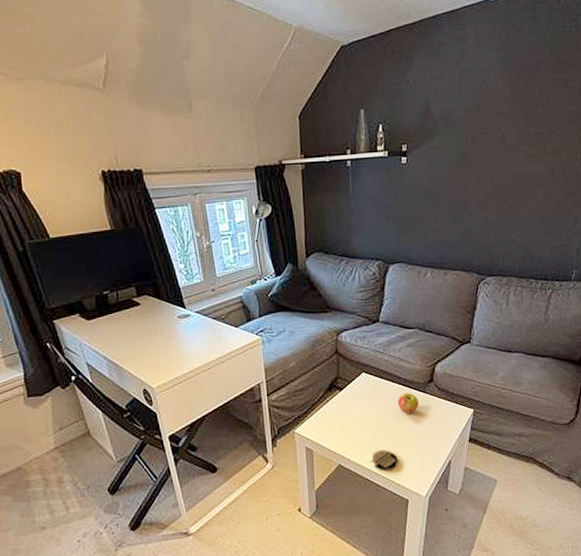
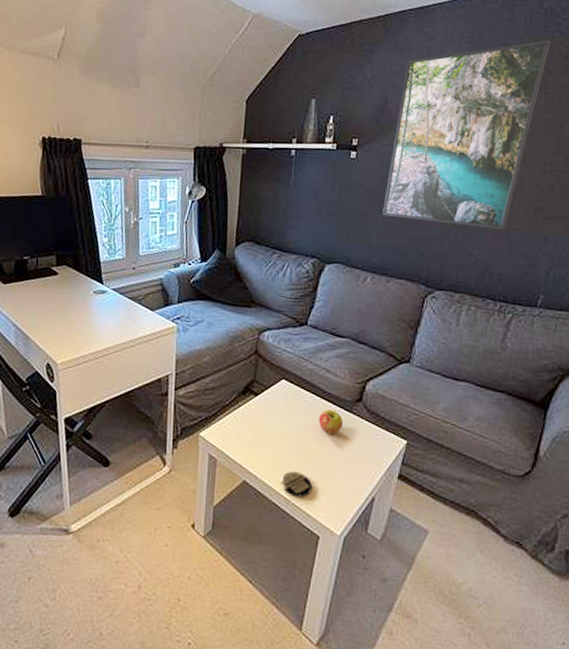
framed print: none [435,35,569,217] -> present [383,40,551,230]

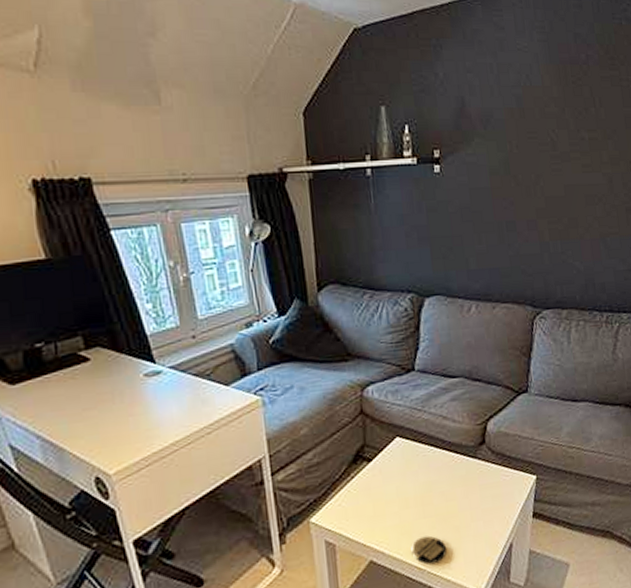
apple: present [318,409,343,435] -> none [442,459,469,487]
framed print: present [383,40,551,230] -> none [477,28,620,237]

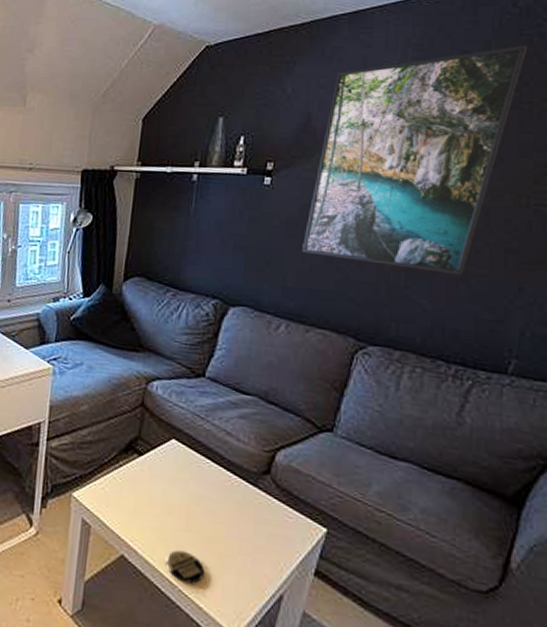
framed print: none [477,28,620,237] -> present [302,45,528,275]

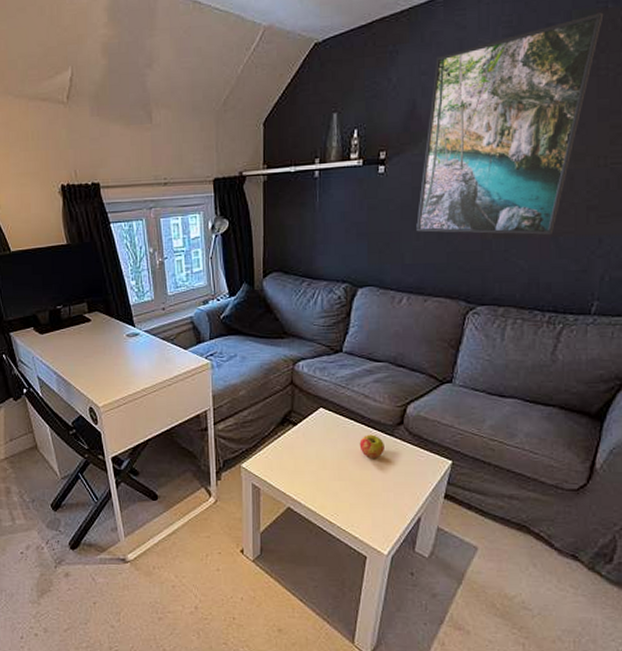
coaster: present [165,550,204,584] -> none [325,496,356,520]
apple: none [215,480,245,511] -> present [359,434,384,459]

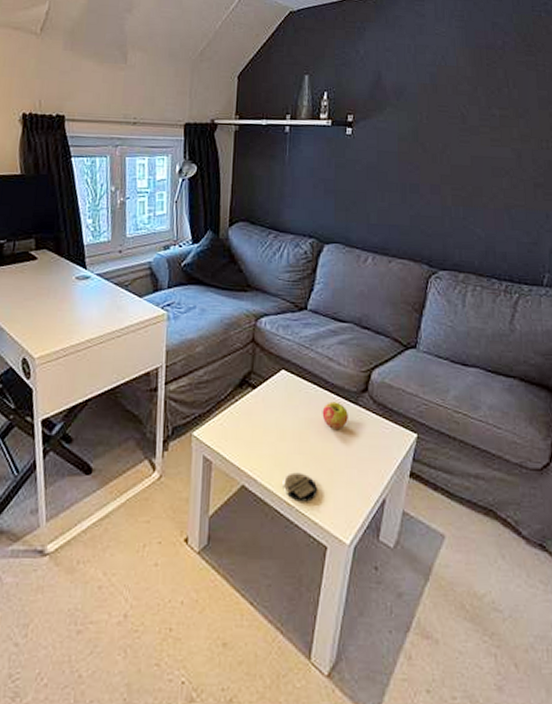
coaster: none [325,496,356,520] -> present [283,472,317,502]
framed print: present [416,12,604,235] -> none [381,19,539,206]

